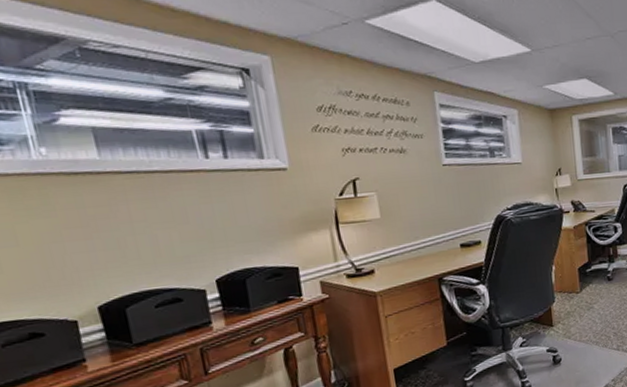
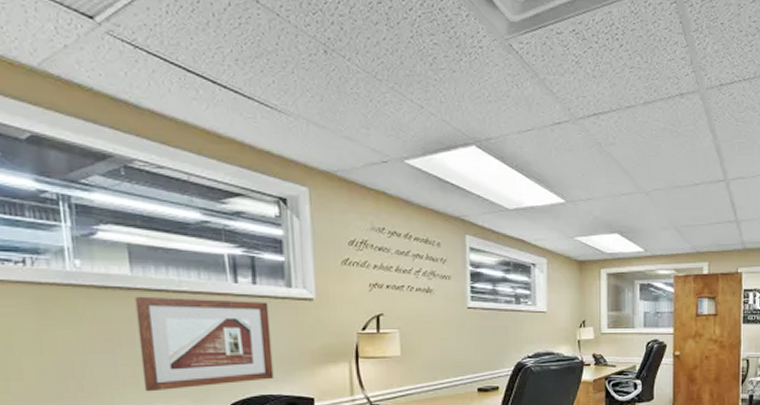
picture frame: none [106,175,256,275] -> present [134,296,274,392]

